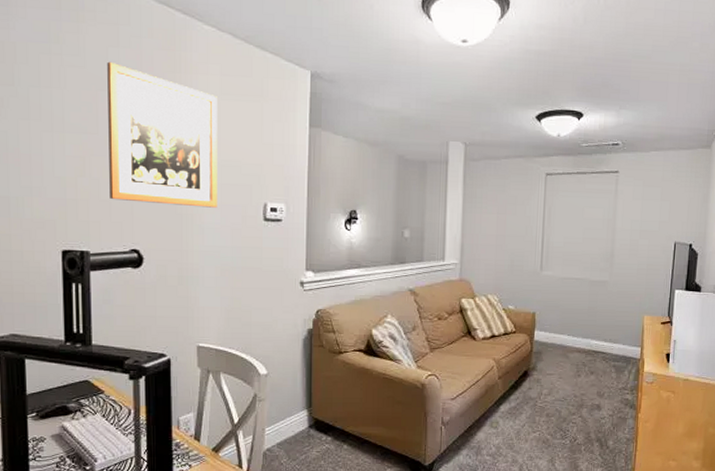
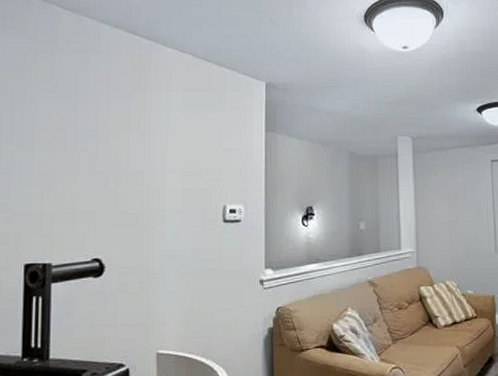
wall art: present [107,61,218,208] -> none [74,85,179,213]

